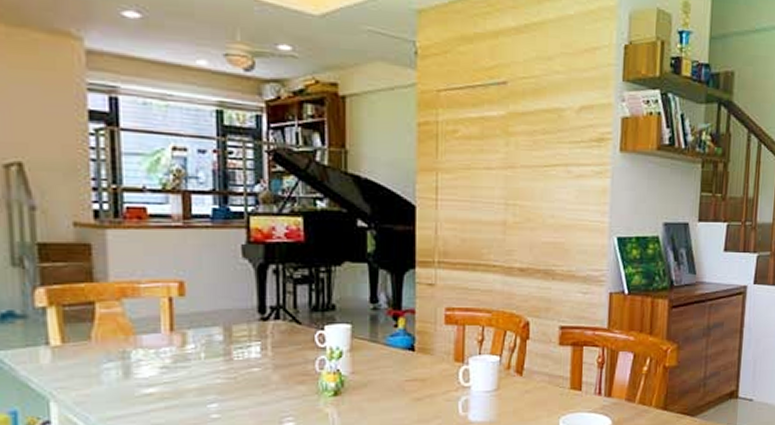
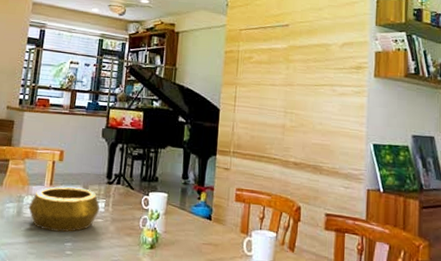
decorative bowl: none [141,330,254,392] -> present [28,186,100,232]

